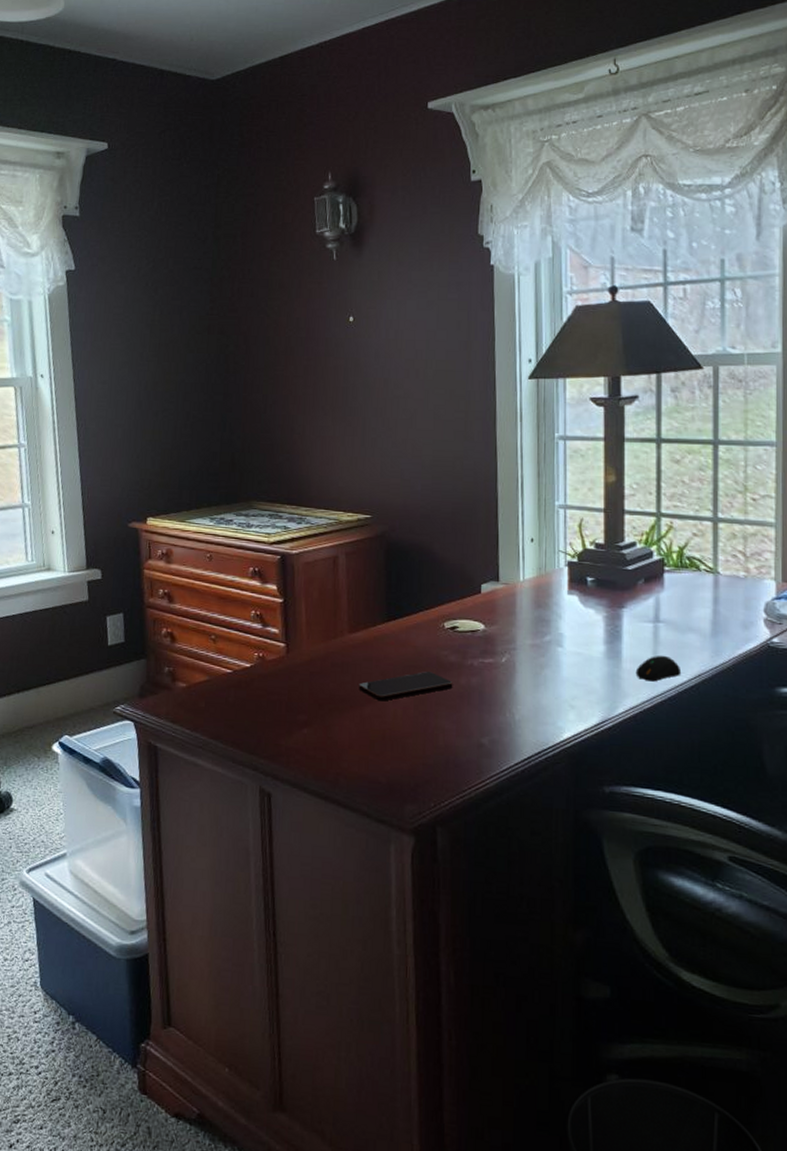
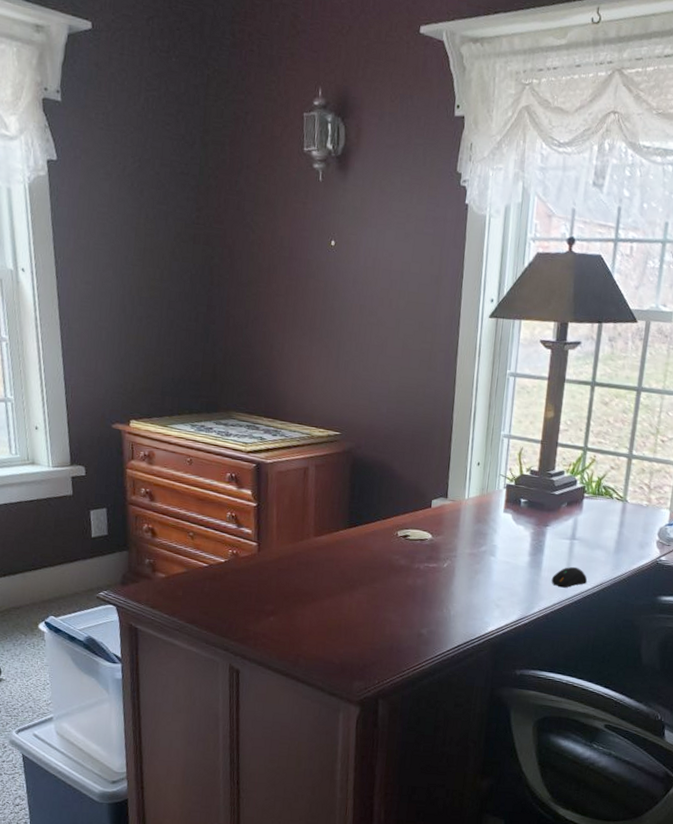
phone: present [358,671,453,701] -> none [320,572,402,596]

